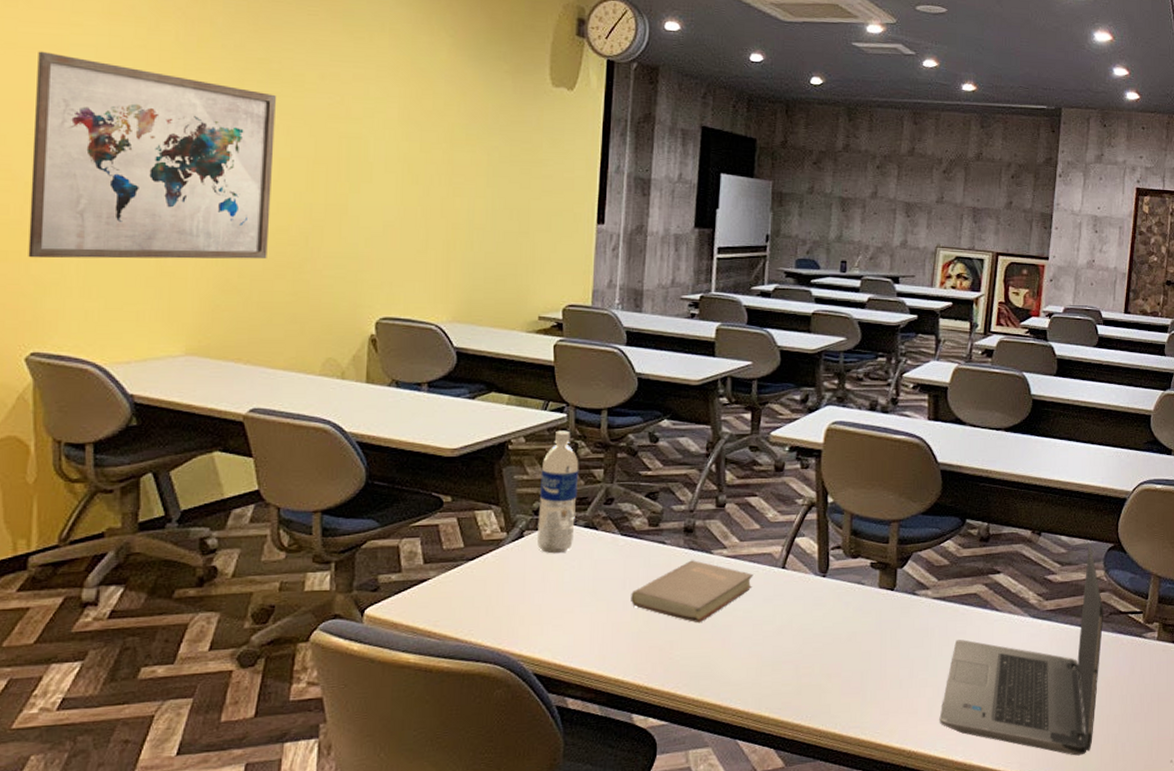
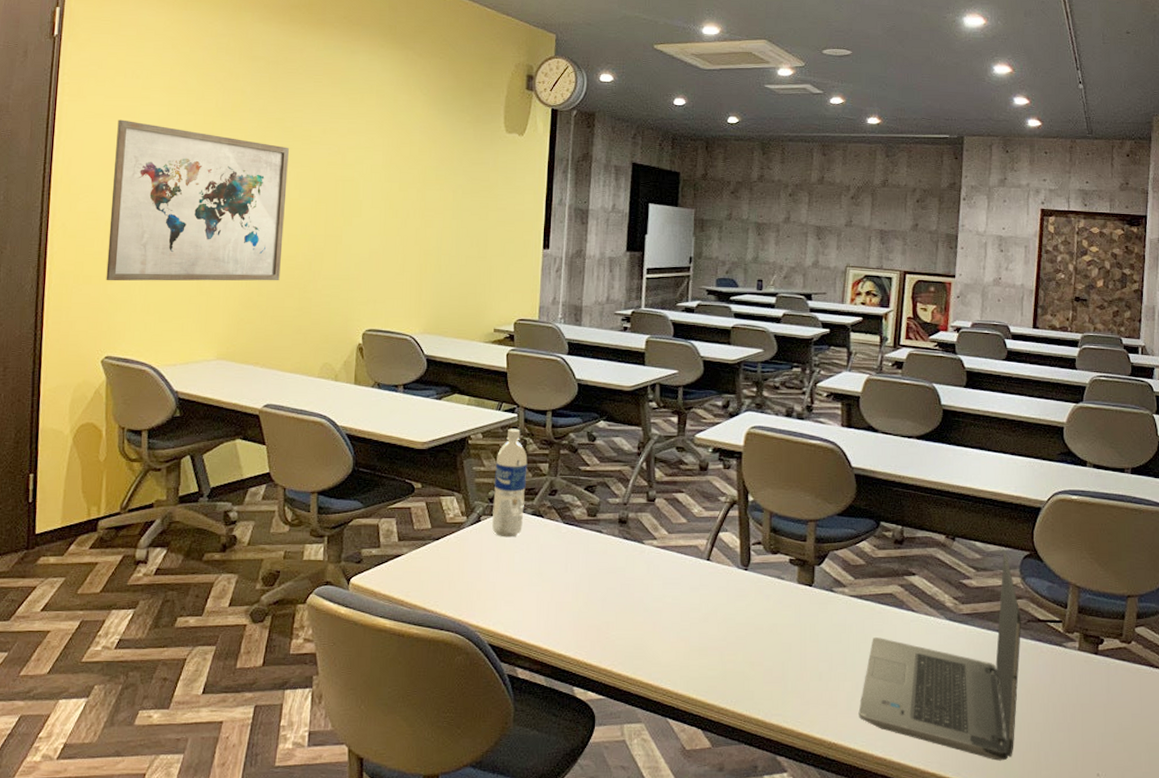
book: present [631,560,754,623] -> none [572,549,681,607]

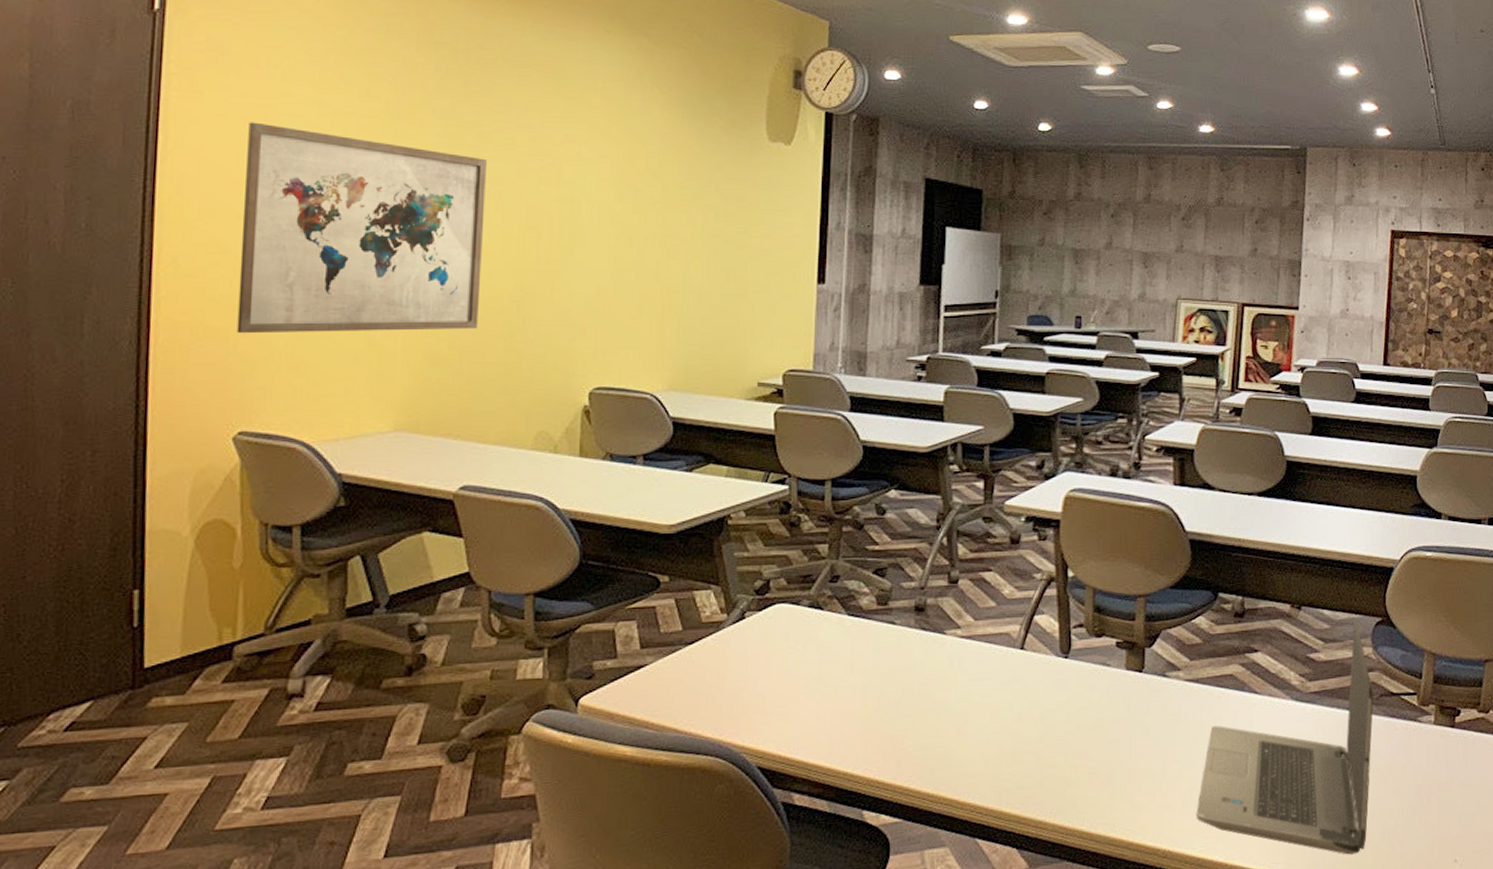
water bottle: present [492,428,528,538] -> none [760,503,802,637]

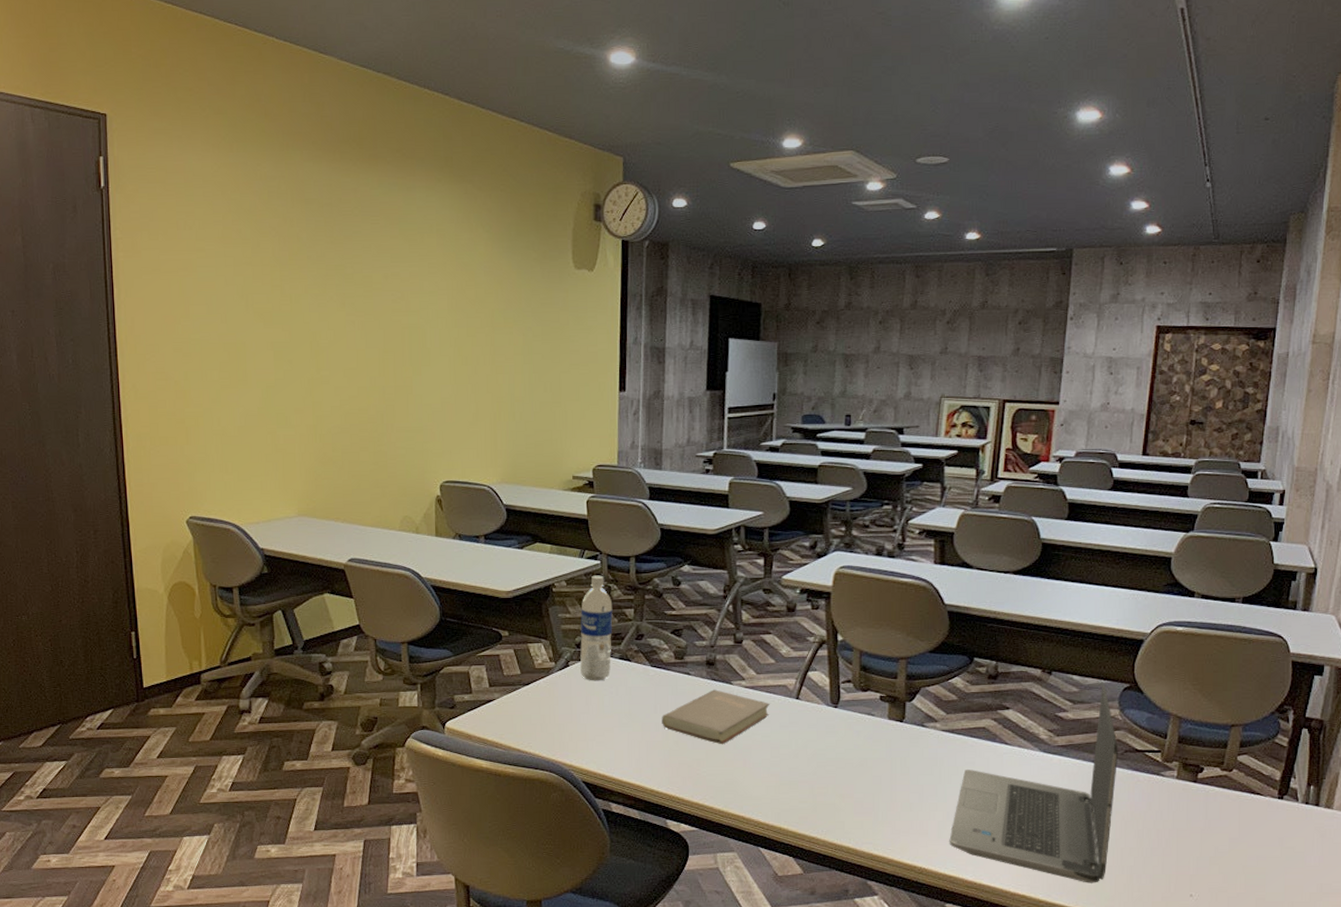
wall art: present [237,122,487,334] -> none [175,274,353,442]
water bottle: none [760,503,802,637] -> present [580,575,613,681]
book: none [859,641,990,711] -> present [662,689,770,745]

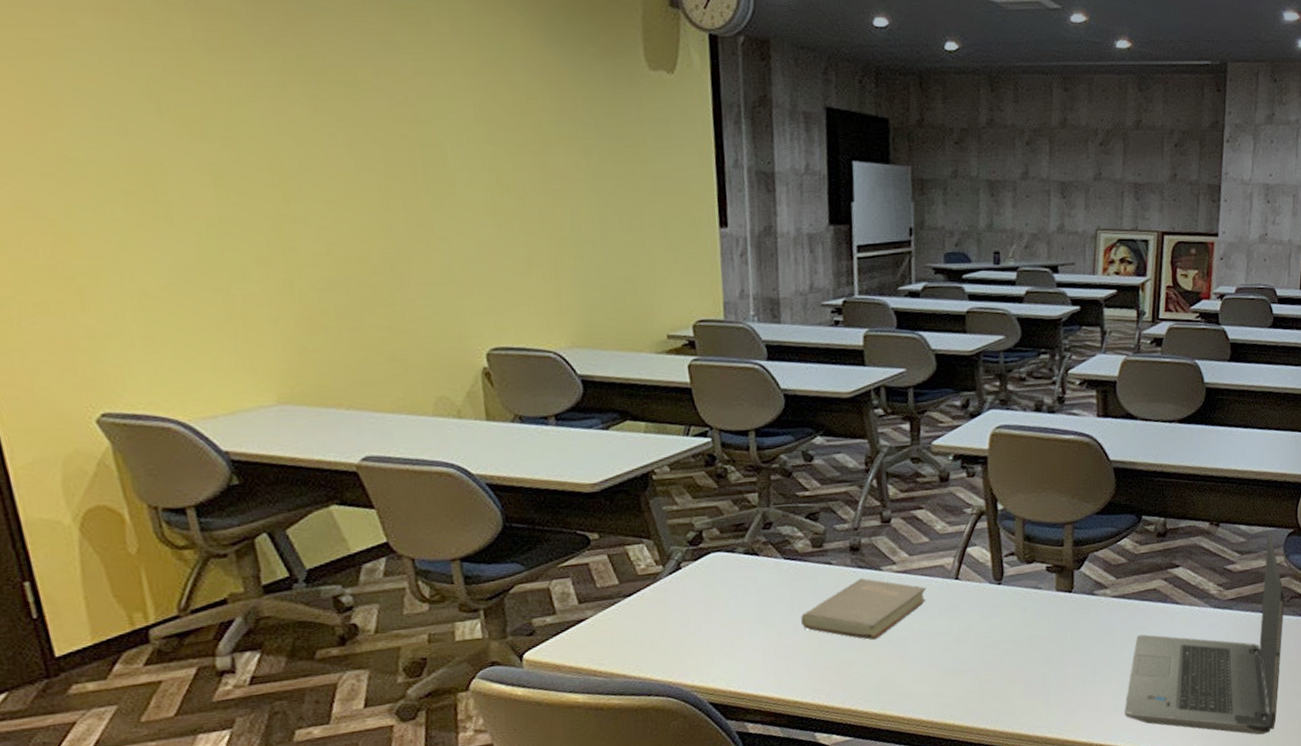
water bottle: present [580,575,613,681] -> none [690,455,734,584]

